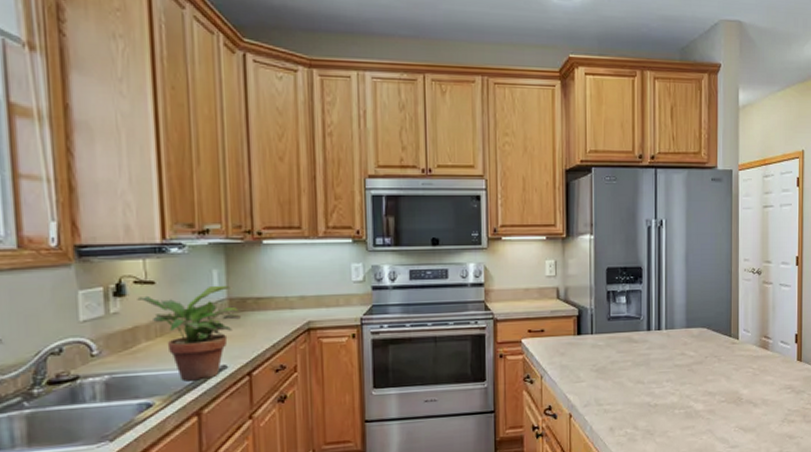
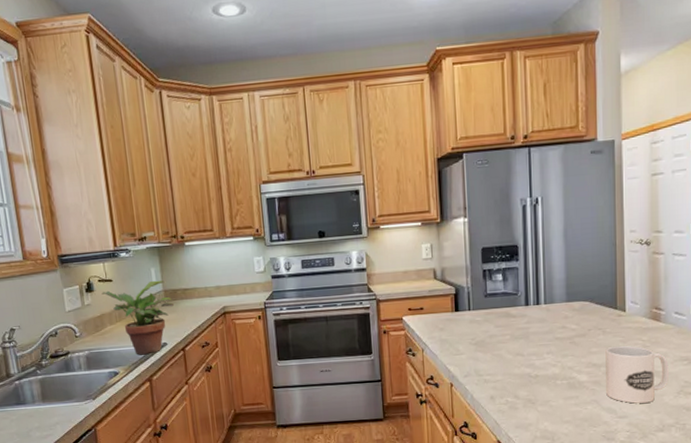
mug: none [720,373,775,433] -> present [605,345,669,404]

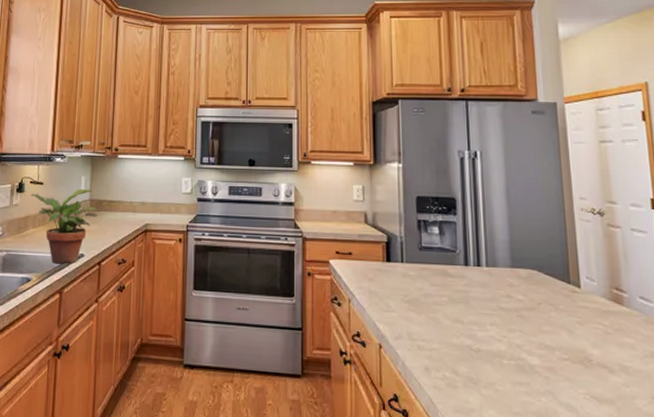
mug: present [605,345,669,404] -> none [559,327,640,405]

